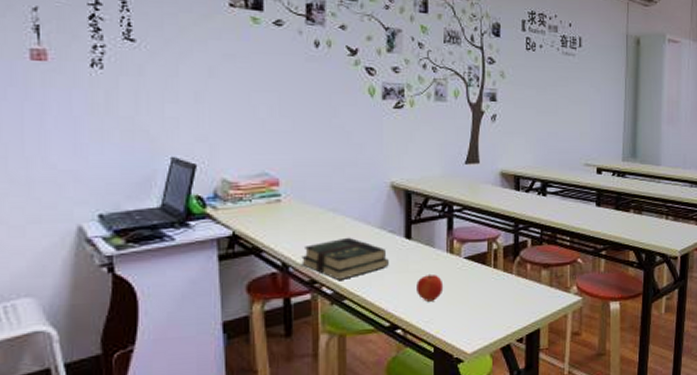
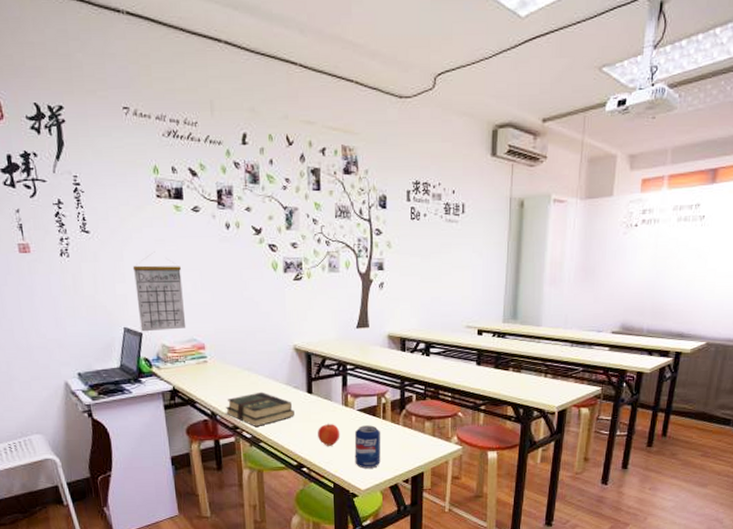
calendar: none [190,68,256,164] -> present [132,251,186,332]
beverage can: none [460,275,492,328] -> present [354,425,381,469]

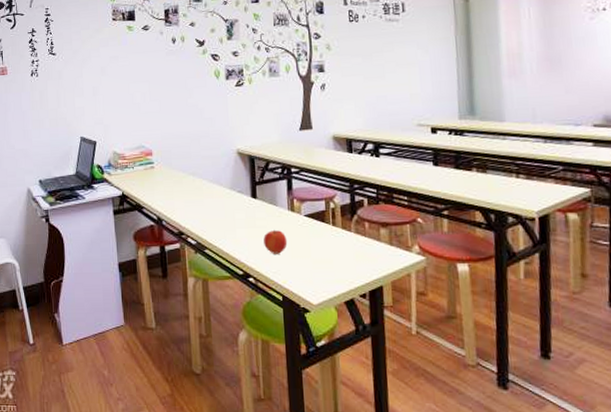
calendar: present [132,251,186,332] -> none [90,67,136,141]
book: present [226,391,295,426] -> none [171,196,239,232]
beverage can: present [354,425,381,469] -> none [302,232,333,280]

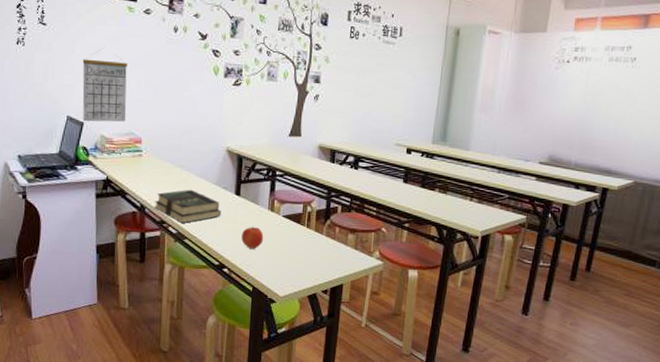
calendar: none [90,67,136,141] -> present [82,47,127,122]
book: none [171,196,239,232] -> present [155,189,221,223]

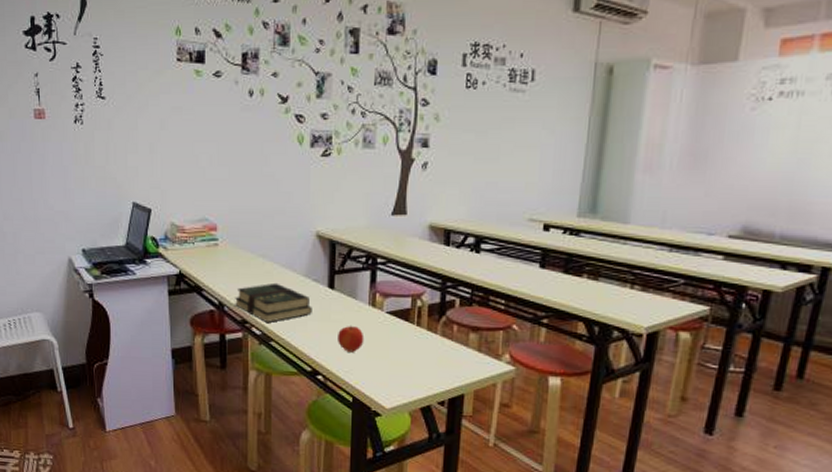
calendar: present [82,47,127,122] -> none [146,120,198,208]

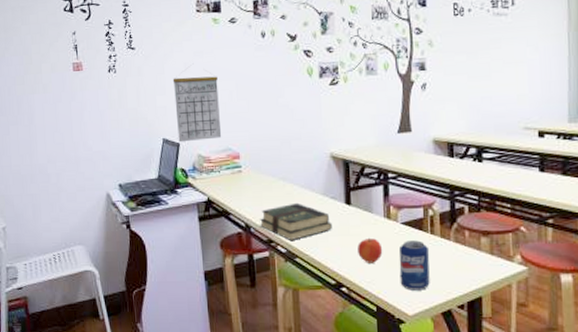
calendar: none [146,120,198,208] -> present [172,63,222,143]
beverage can: none [380,331,414,384] -> present [398,240,430,290]

